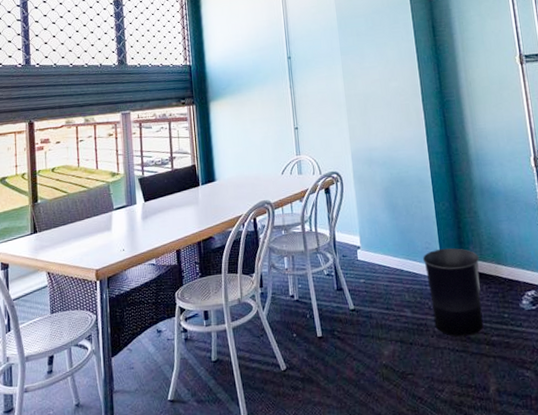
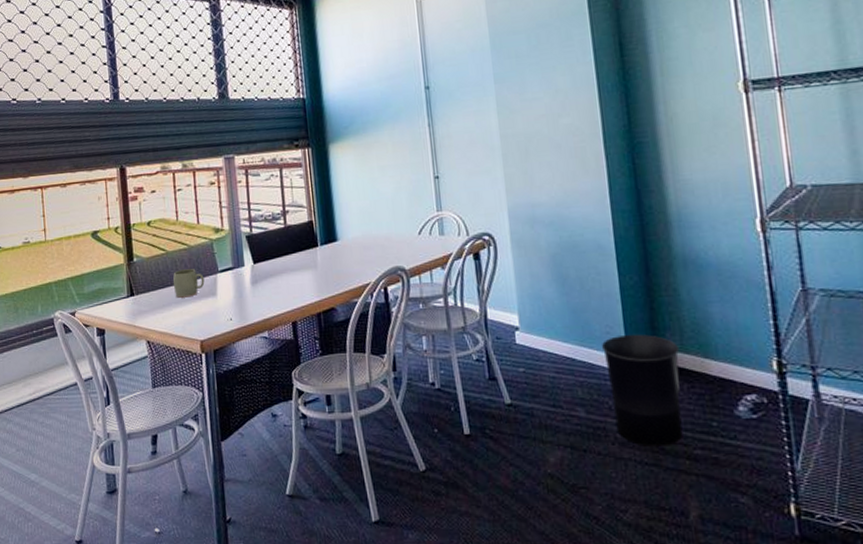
mug: none [72,208,101,233] -> present [172,269,205,298]

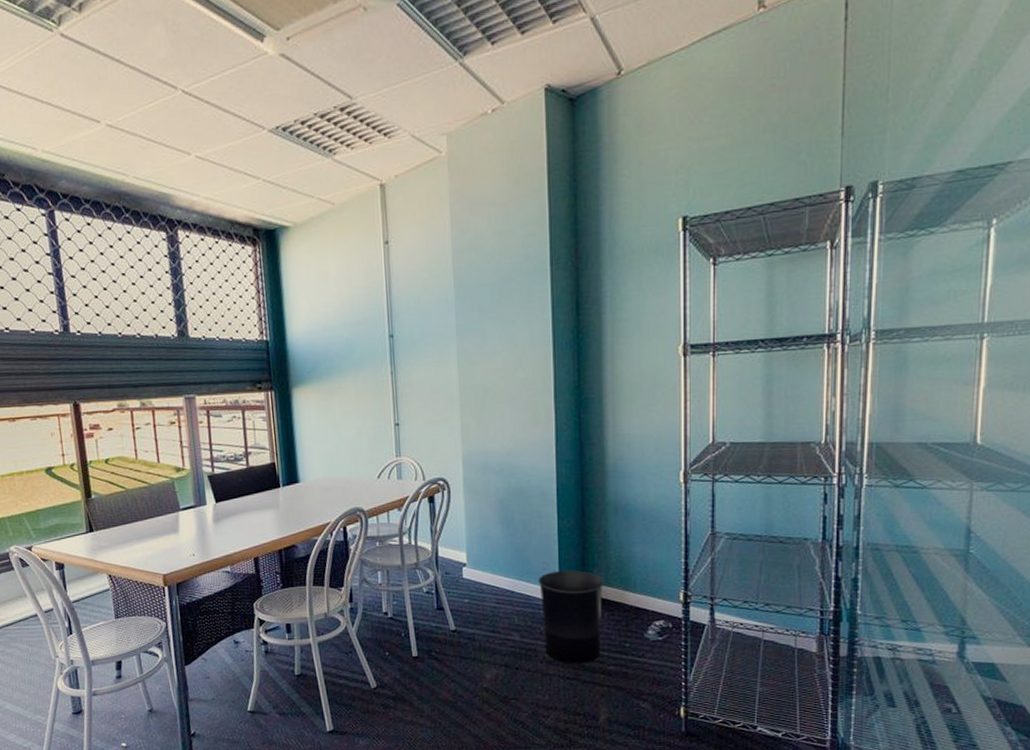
mug: present [172,269,205,298] -> none [133,506,166,534]

